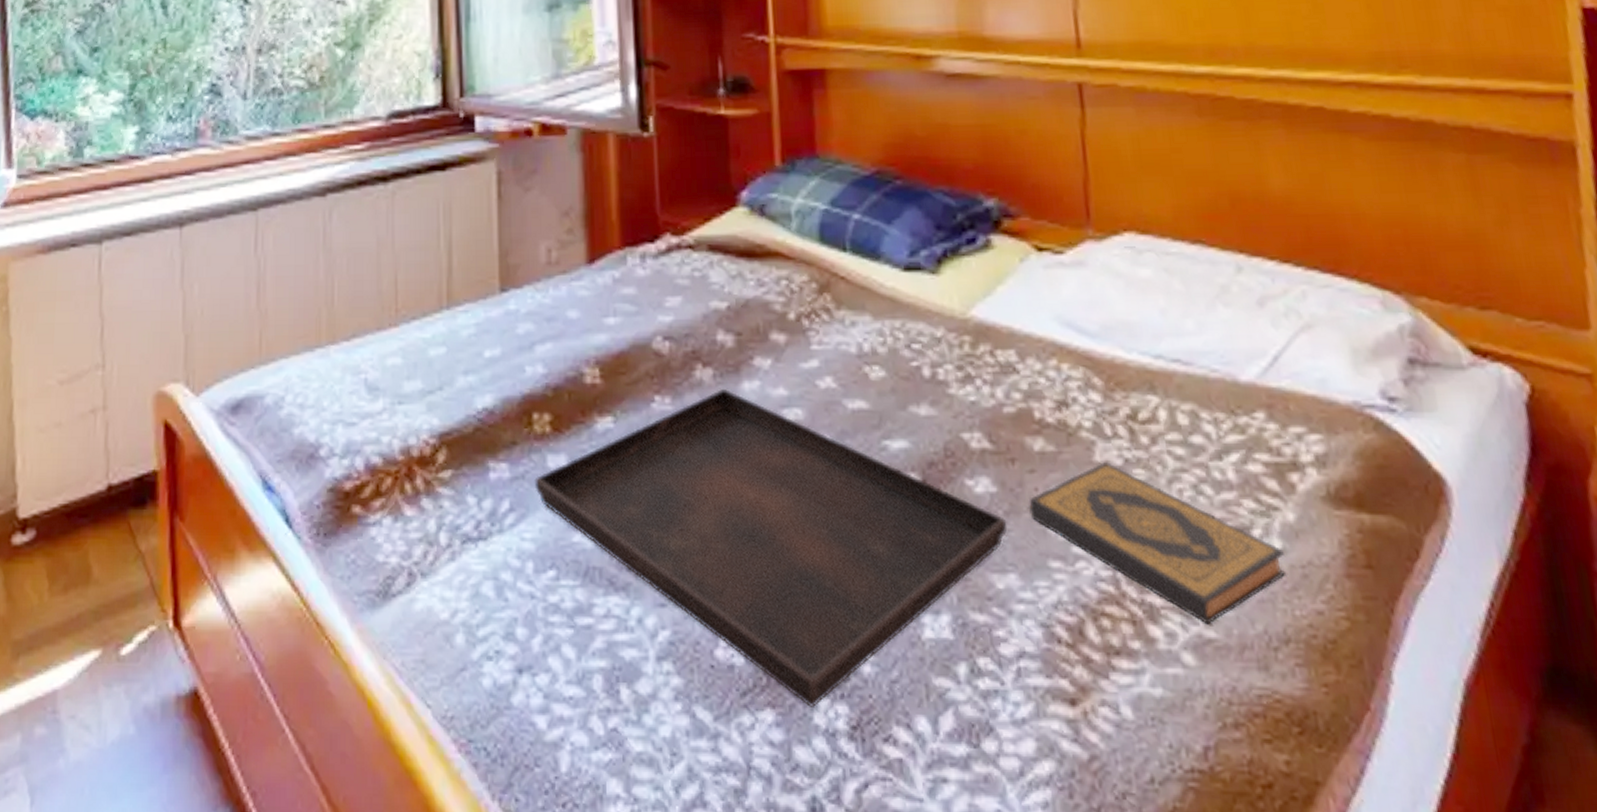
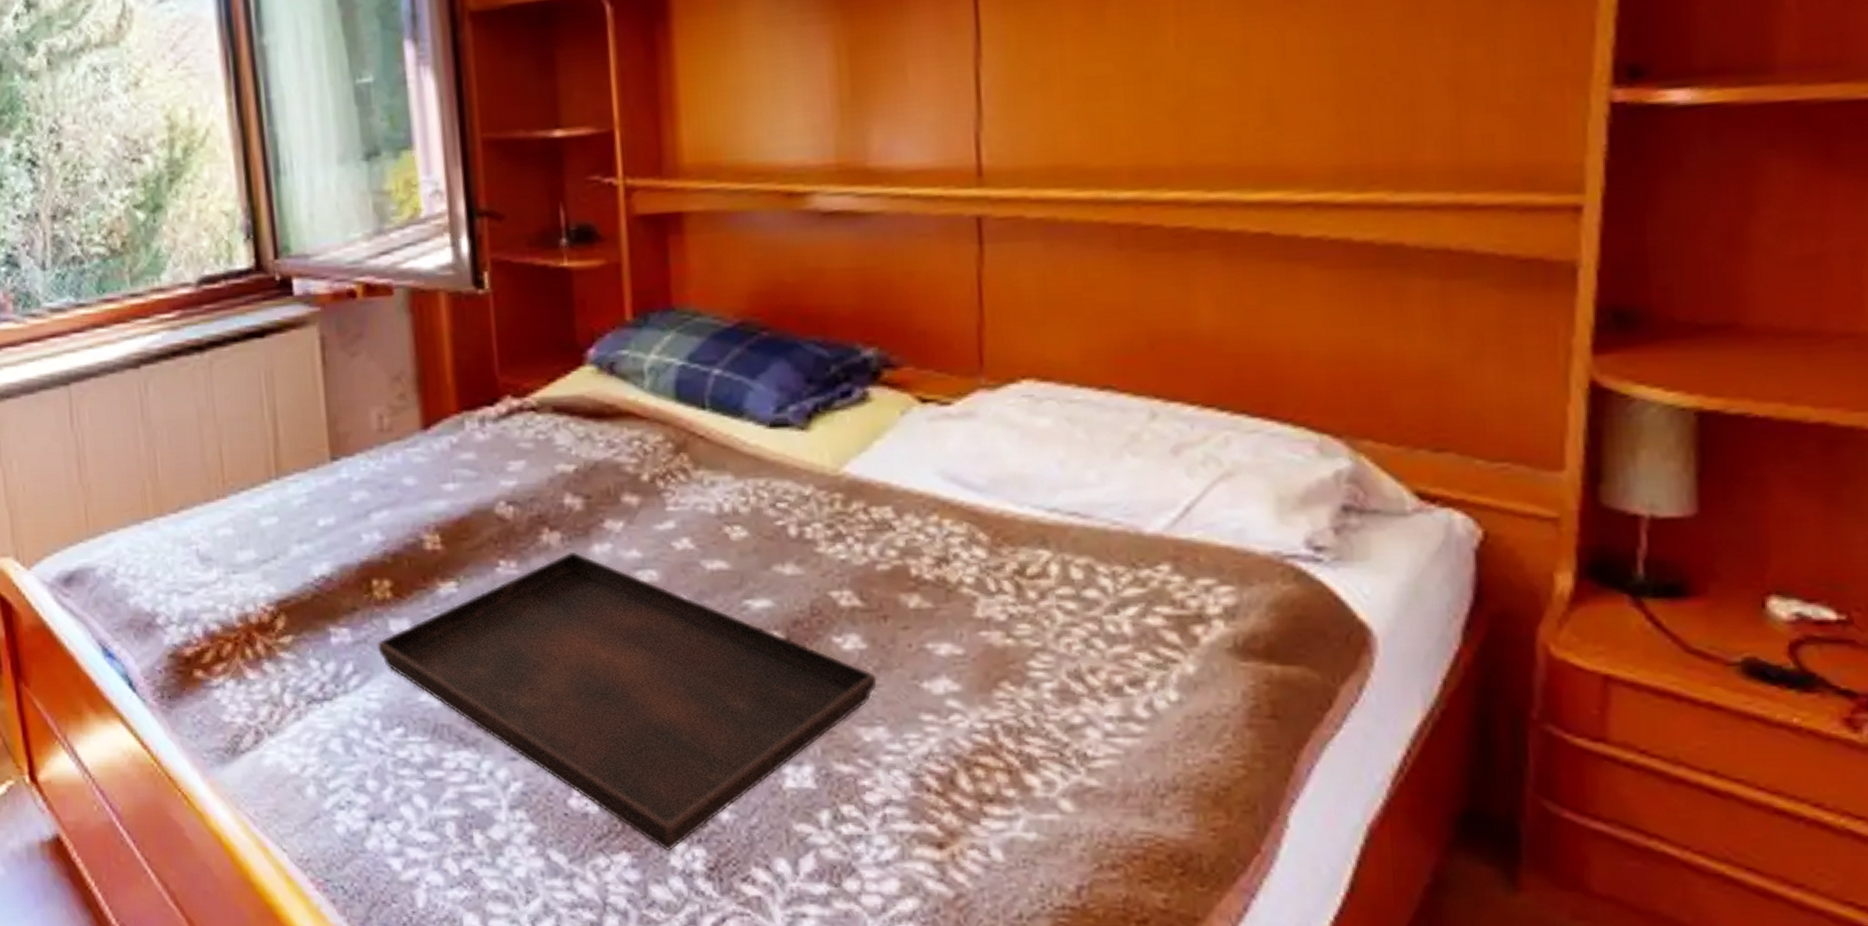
hardback book: present [1028,462,1286,625] -> none [900,618,1180,774]

